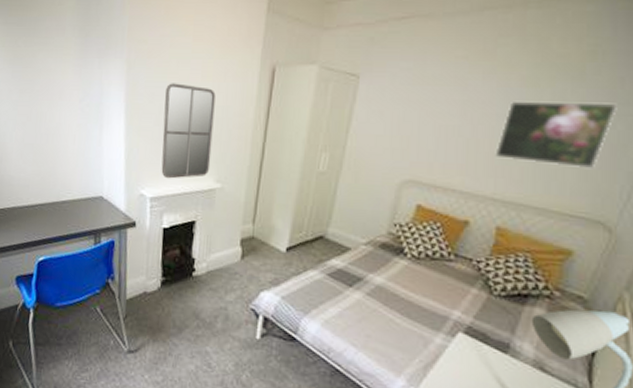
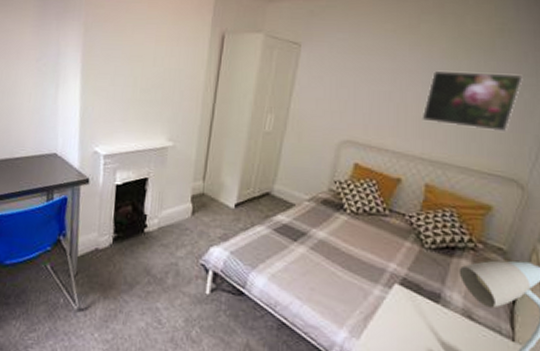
home mirror: present [161,83,216,179] -> none [115,46,169,137]

